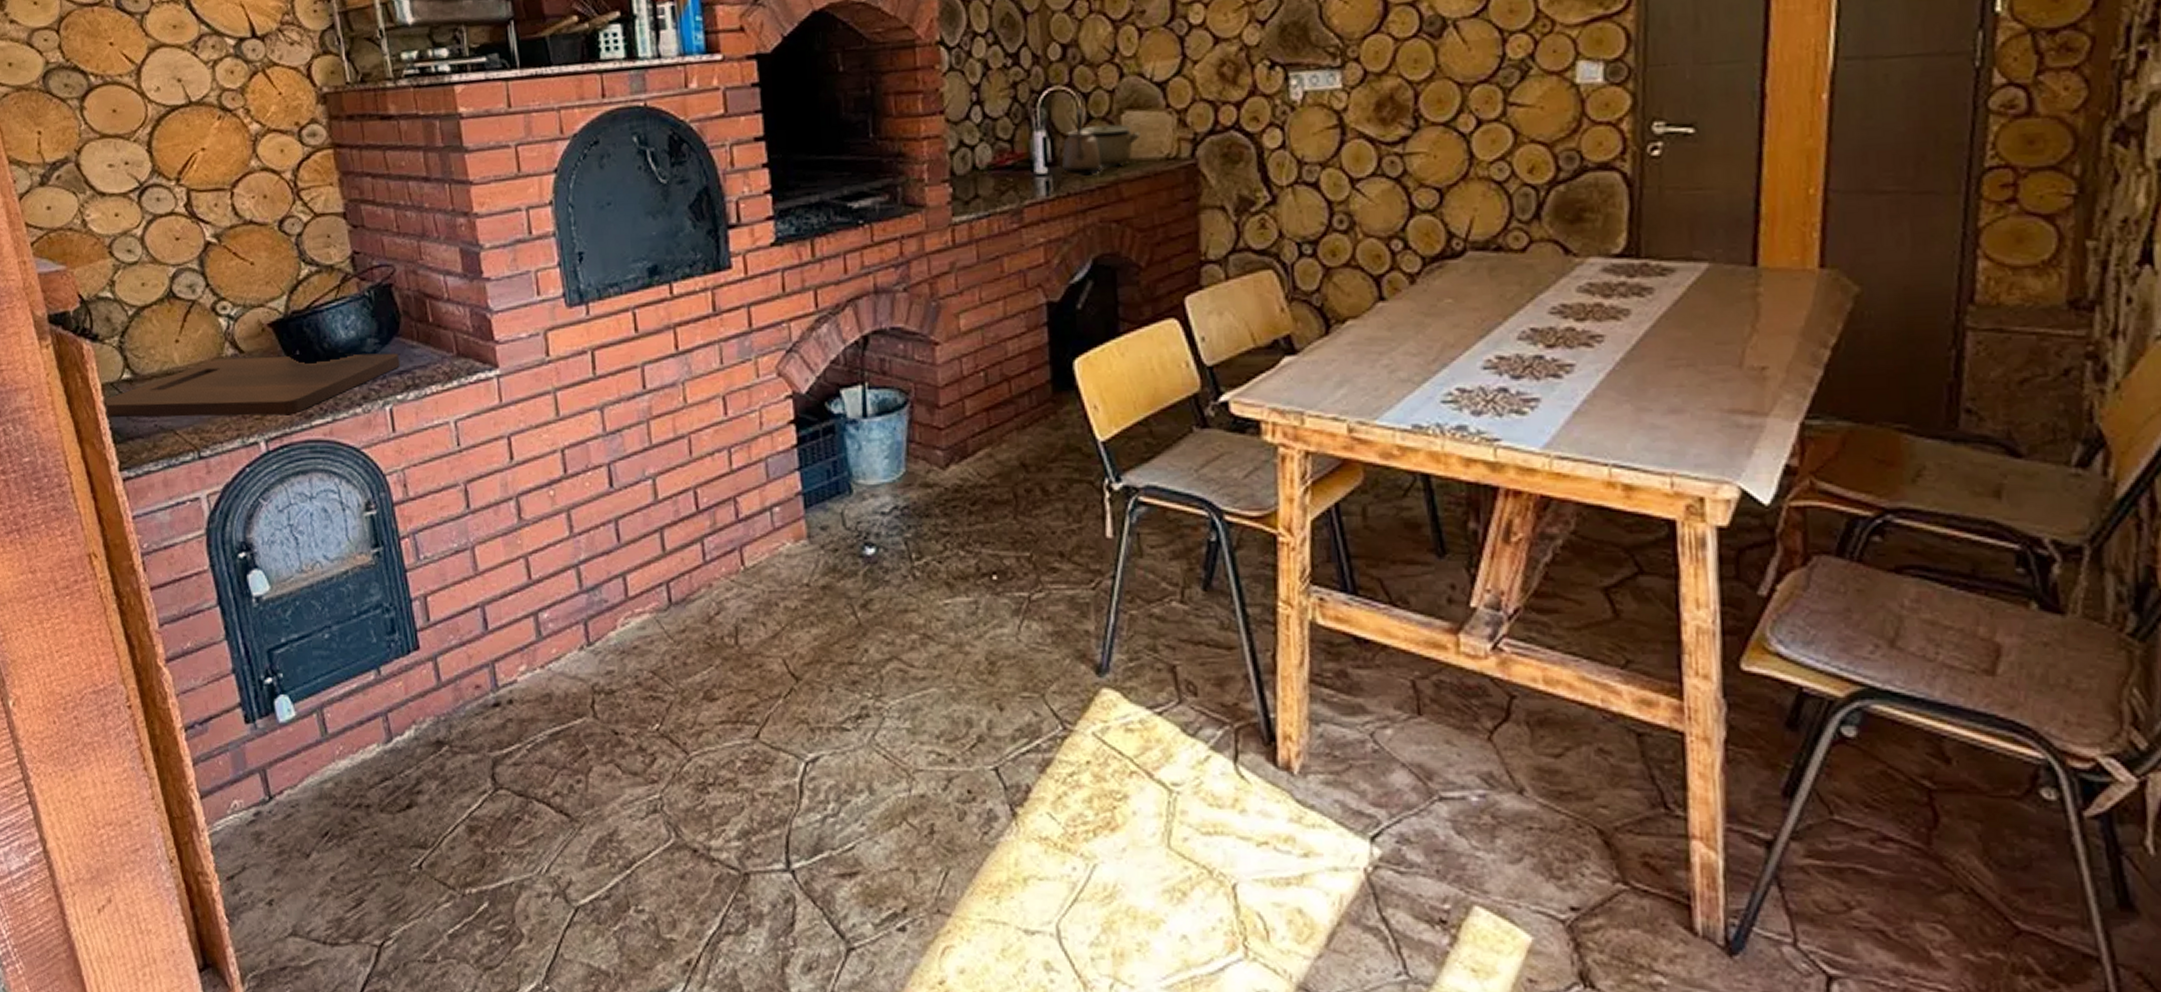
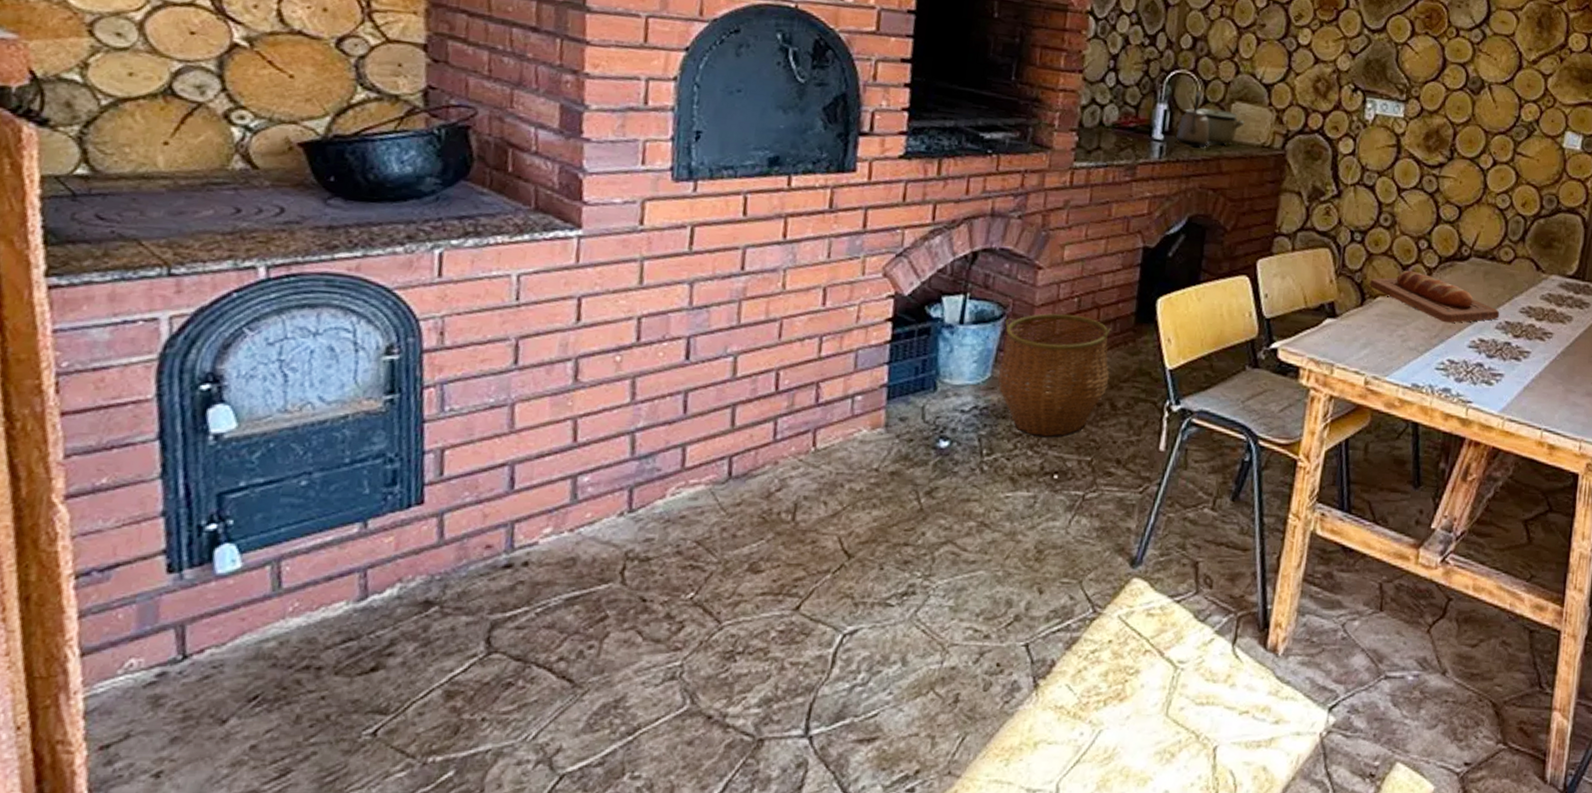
cutting board: present [103,353,400,418] -> none [39,170,464,243]
basket: none [911,392,1035,535] -> present [997,313,1111,438]
bread loaf: none [1333,280,1521,342] -> present [1369,270,1500,323]

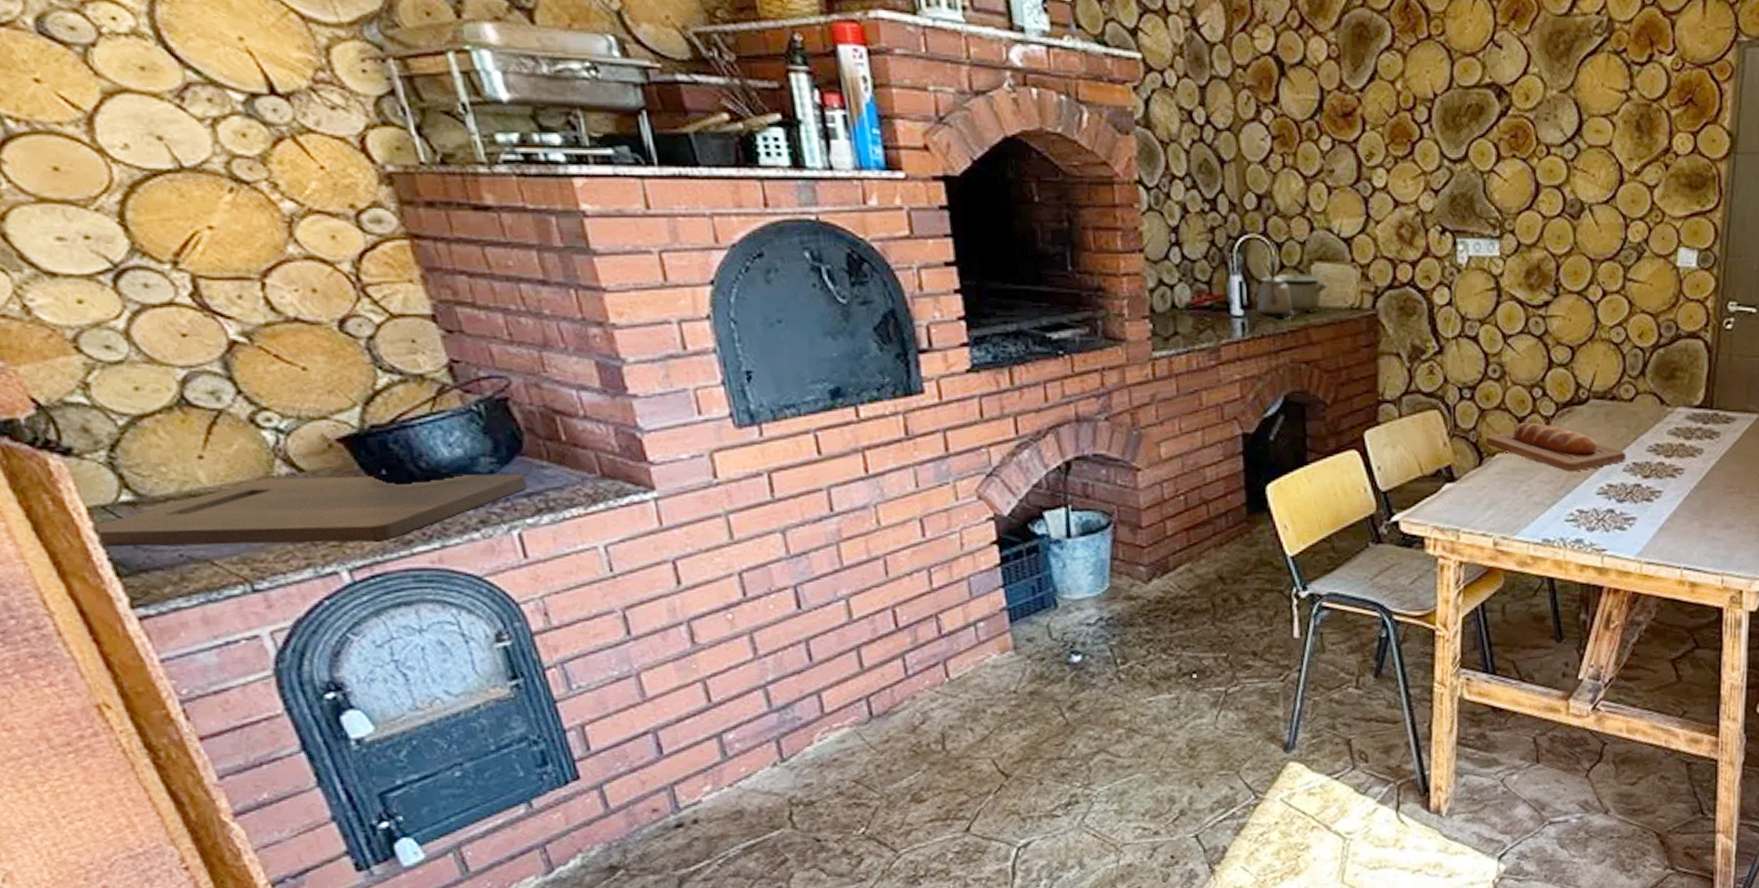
cutting board: none [39,170,464,243] -> present [91,473,527,548]
basket: present [997,313,1111,438] -> none [1114,514,1231,641]

